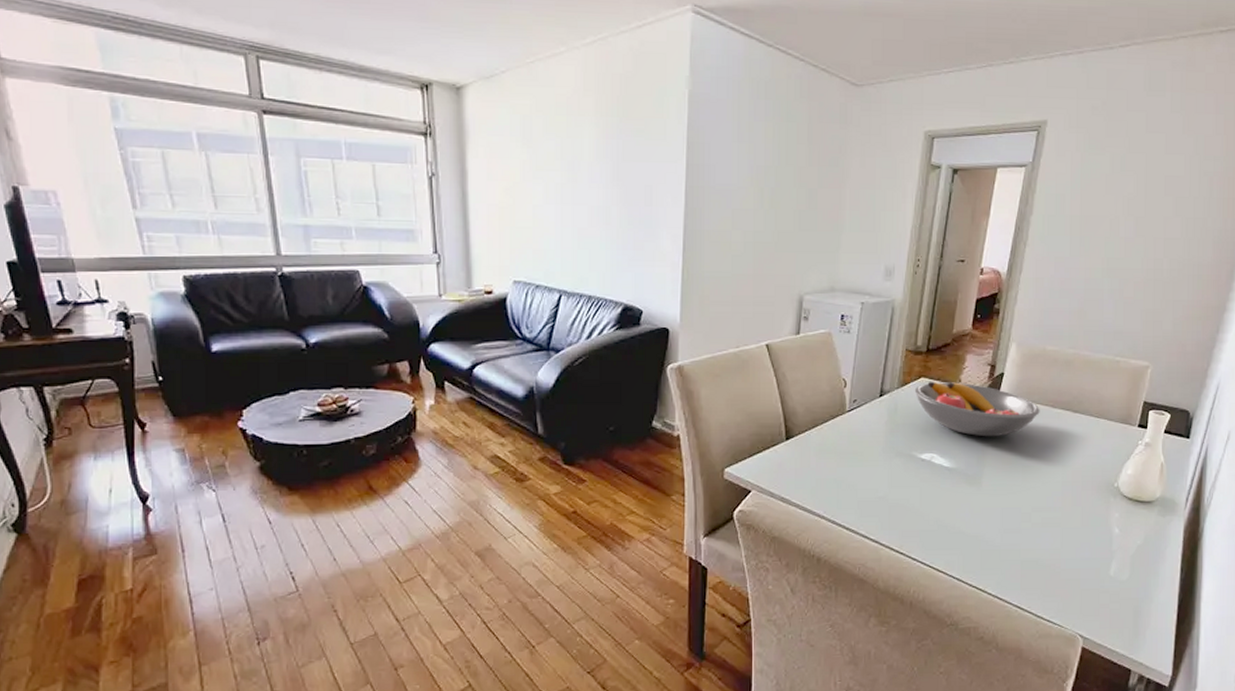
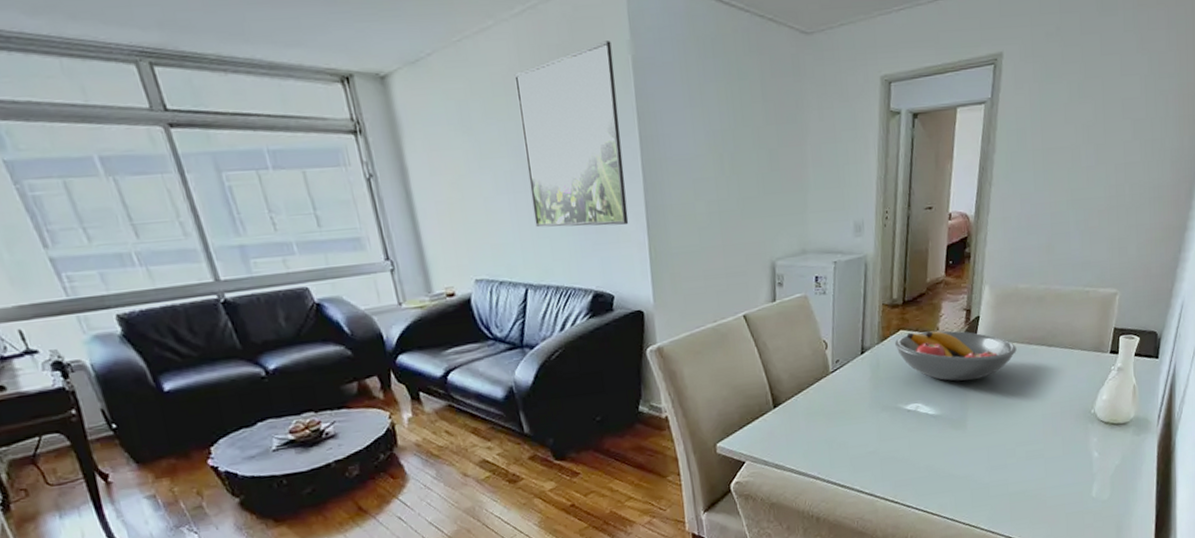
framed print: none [577,75,671,244] -> present [514,40,629,228]

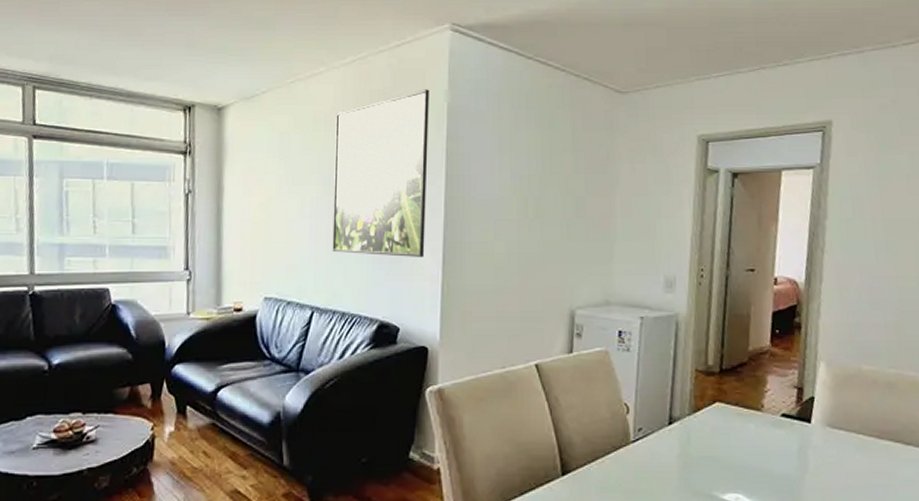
fruit bowl: present [894,330,1017,381] -> none [709,406,864,474]

